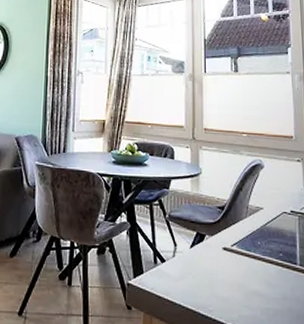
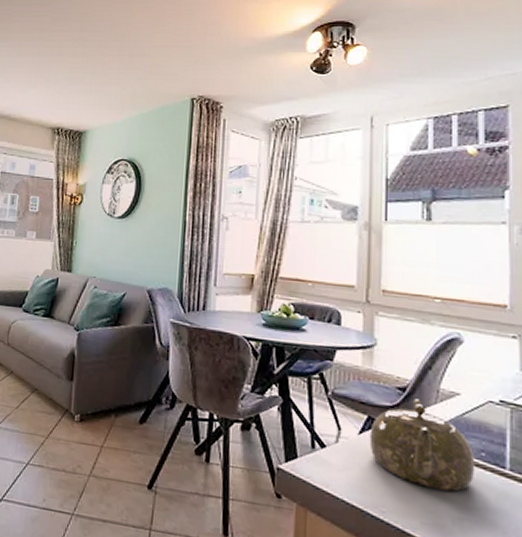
teapot: none [198,215,276,287] -> present [369,398,475,492]

